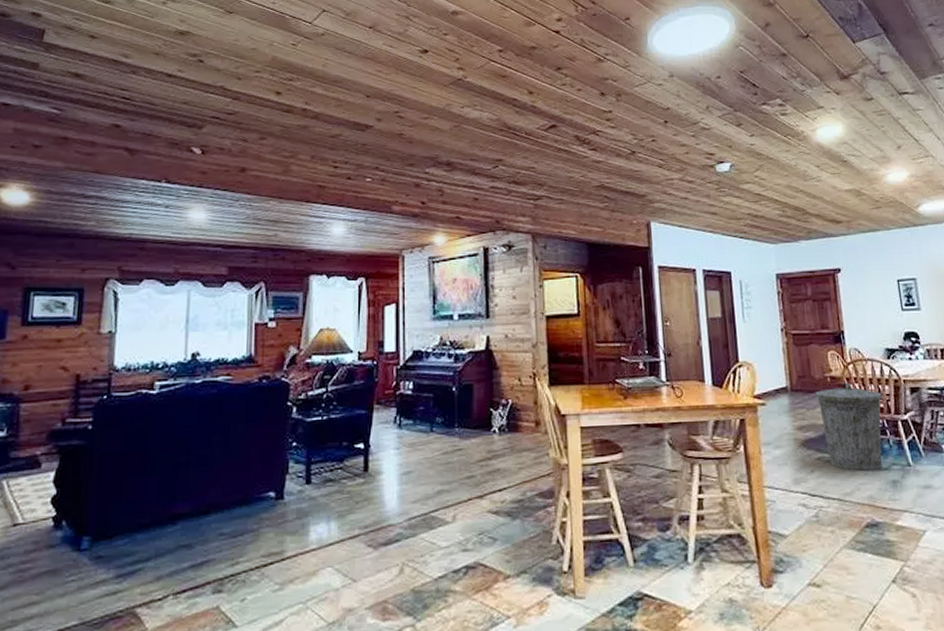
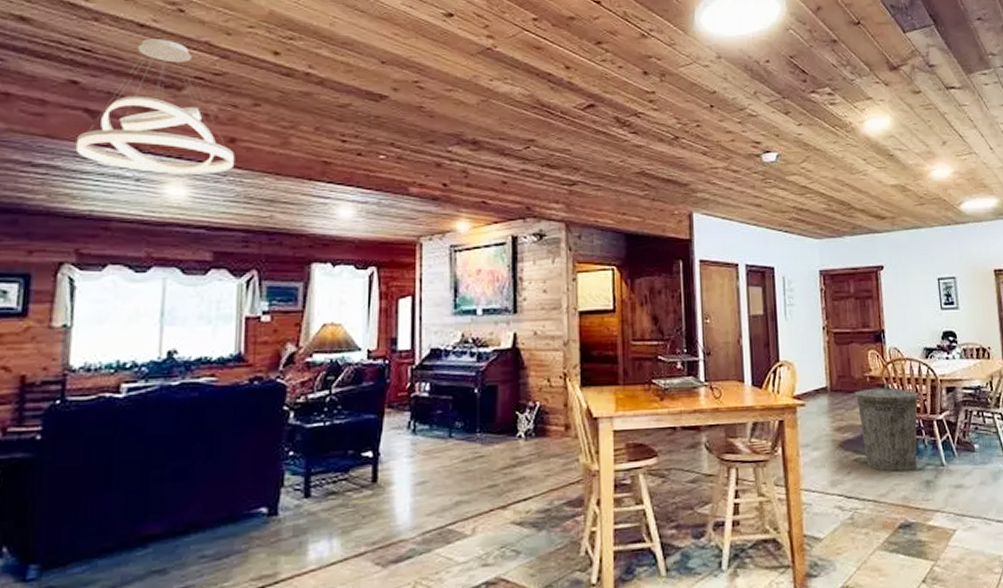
pendant light: none [118,86,246,201] -> present [75,38,235,175]

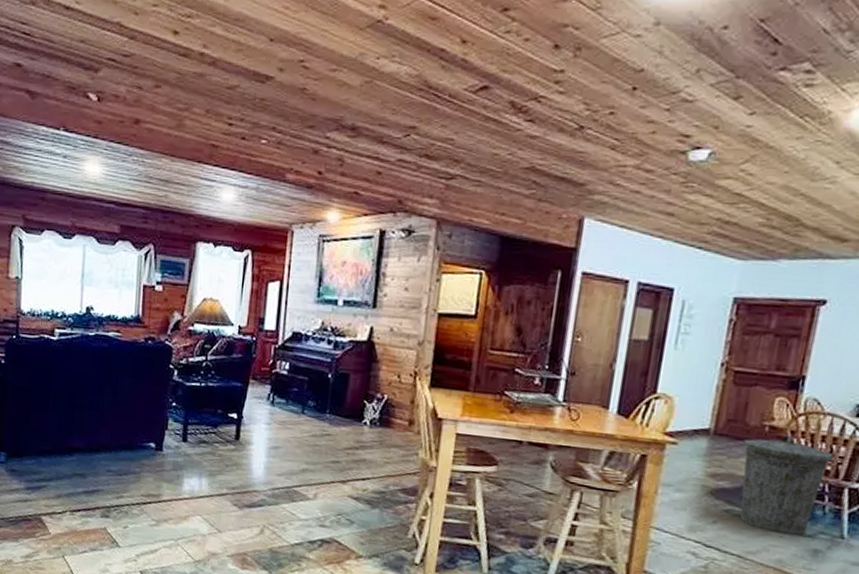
pendant light: present [75,38,235,175] -> none [21,21,139,154]

